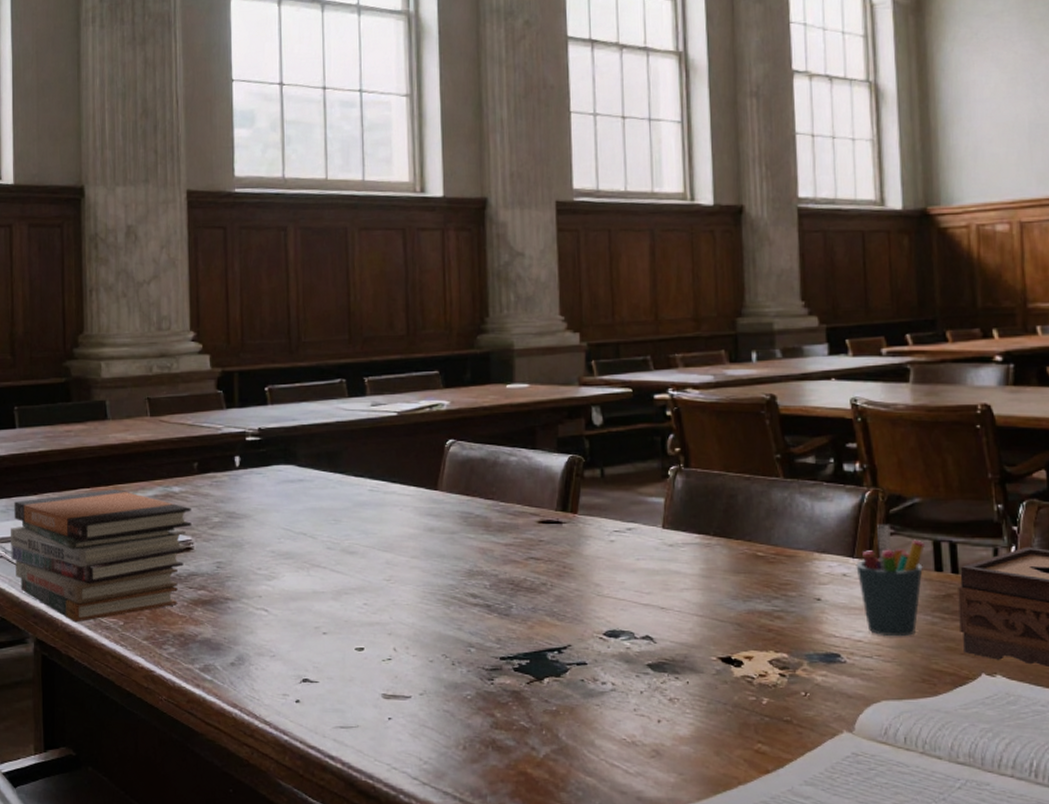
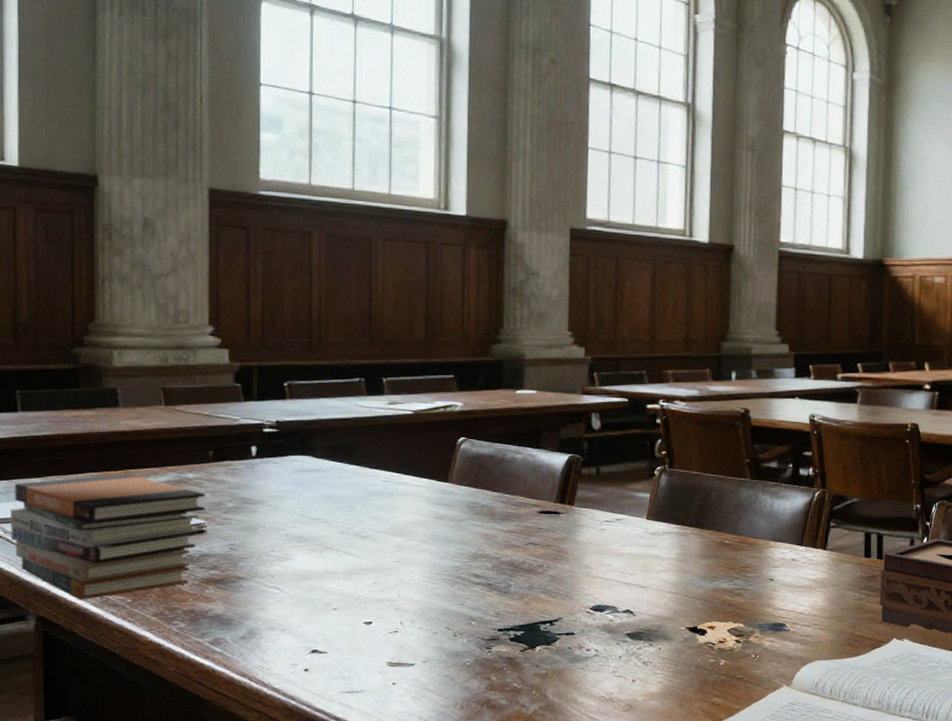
pen holder: present [856,524,925,637] -> none [803,518,858,610]

